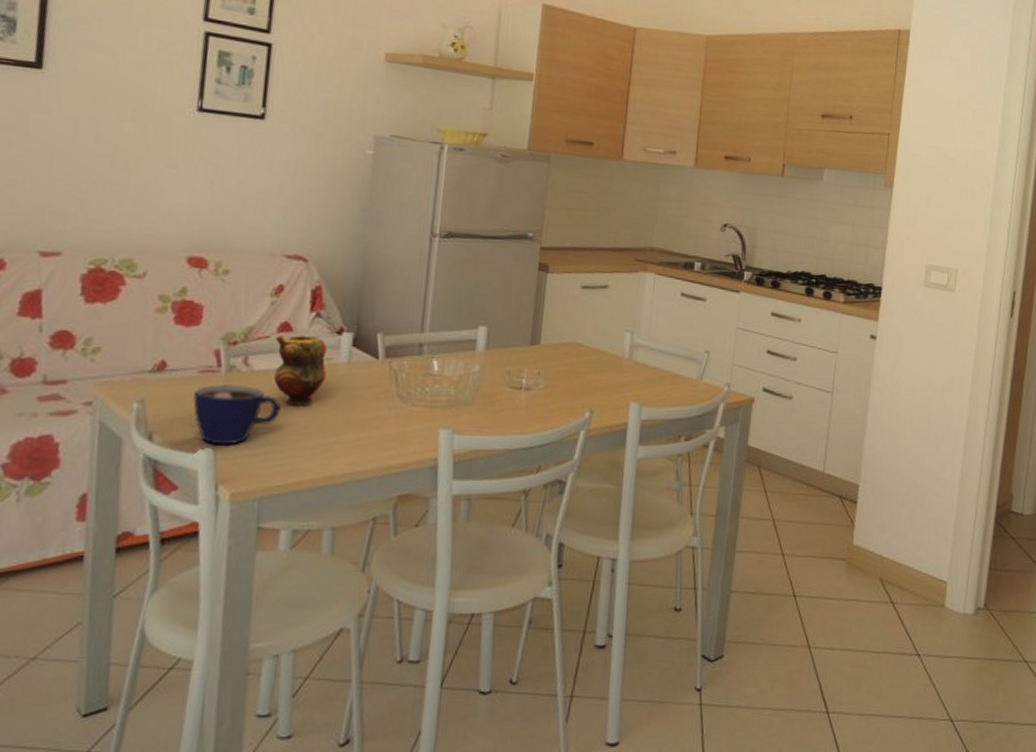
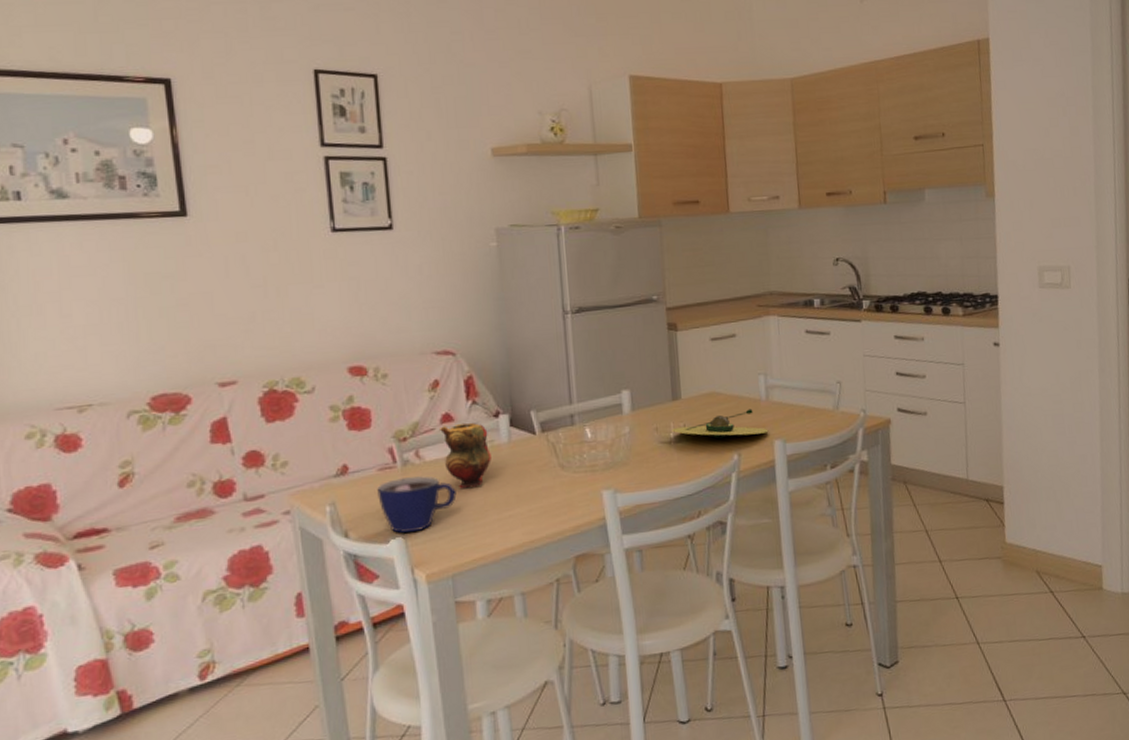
avocado: none [525,365,626,394] -> present [672,408,769,438]

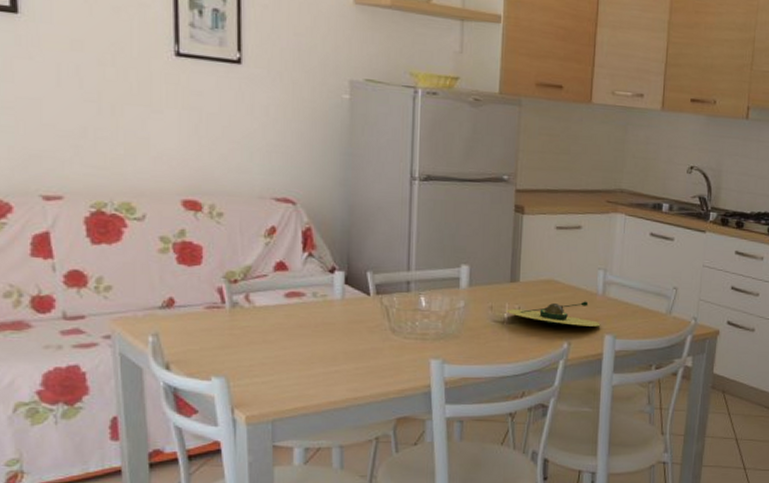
cup: present [377,476,457,533] -> none [203,319,284,373]
teapot: present [440,422,491,488] -> none [273,273,323,338]

